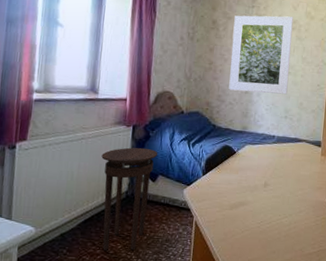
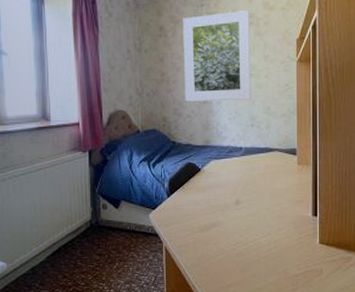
stool: present [101,147,158,250] -> none [61,174,118,282]

